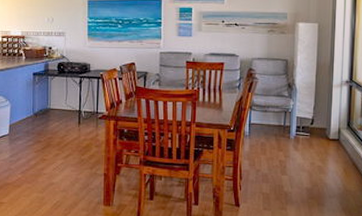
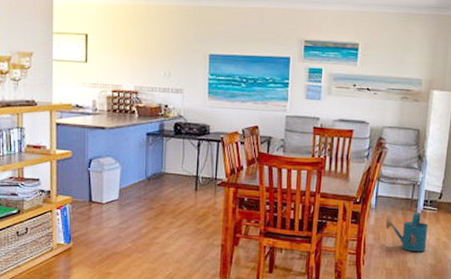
watering can: none [259,138,302,176] -> present [385,212,429,251]

